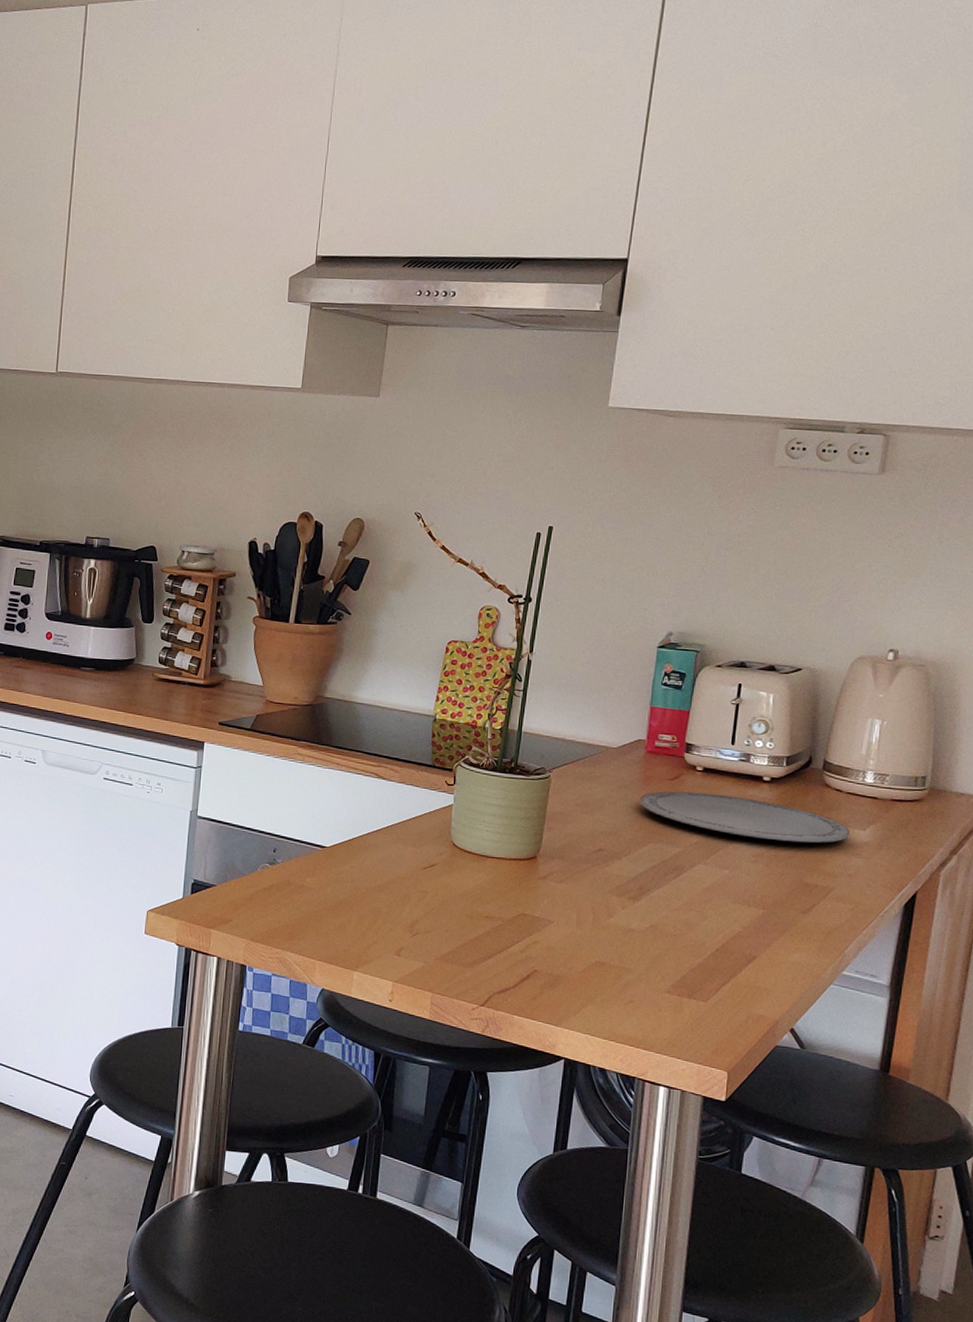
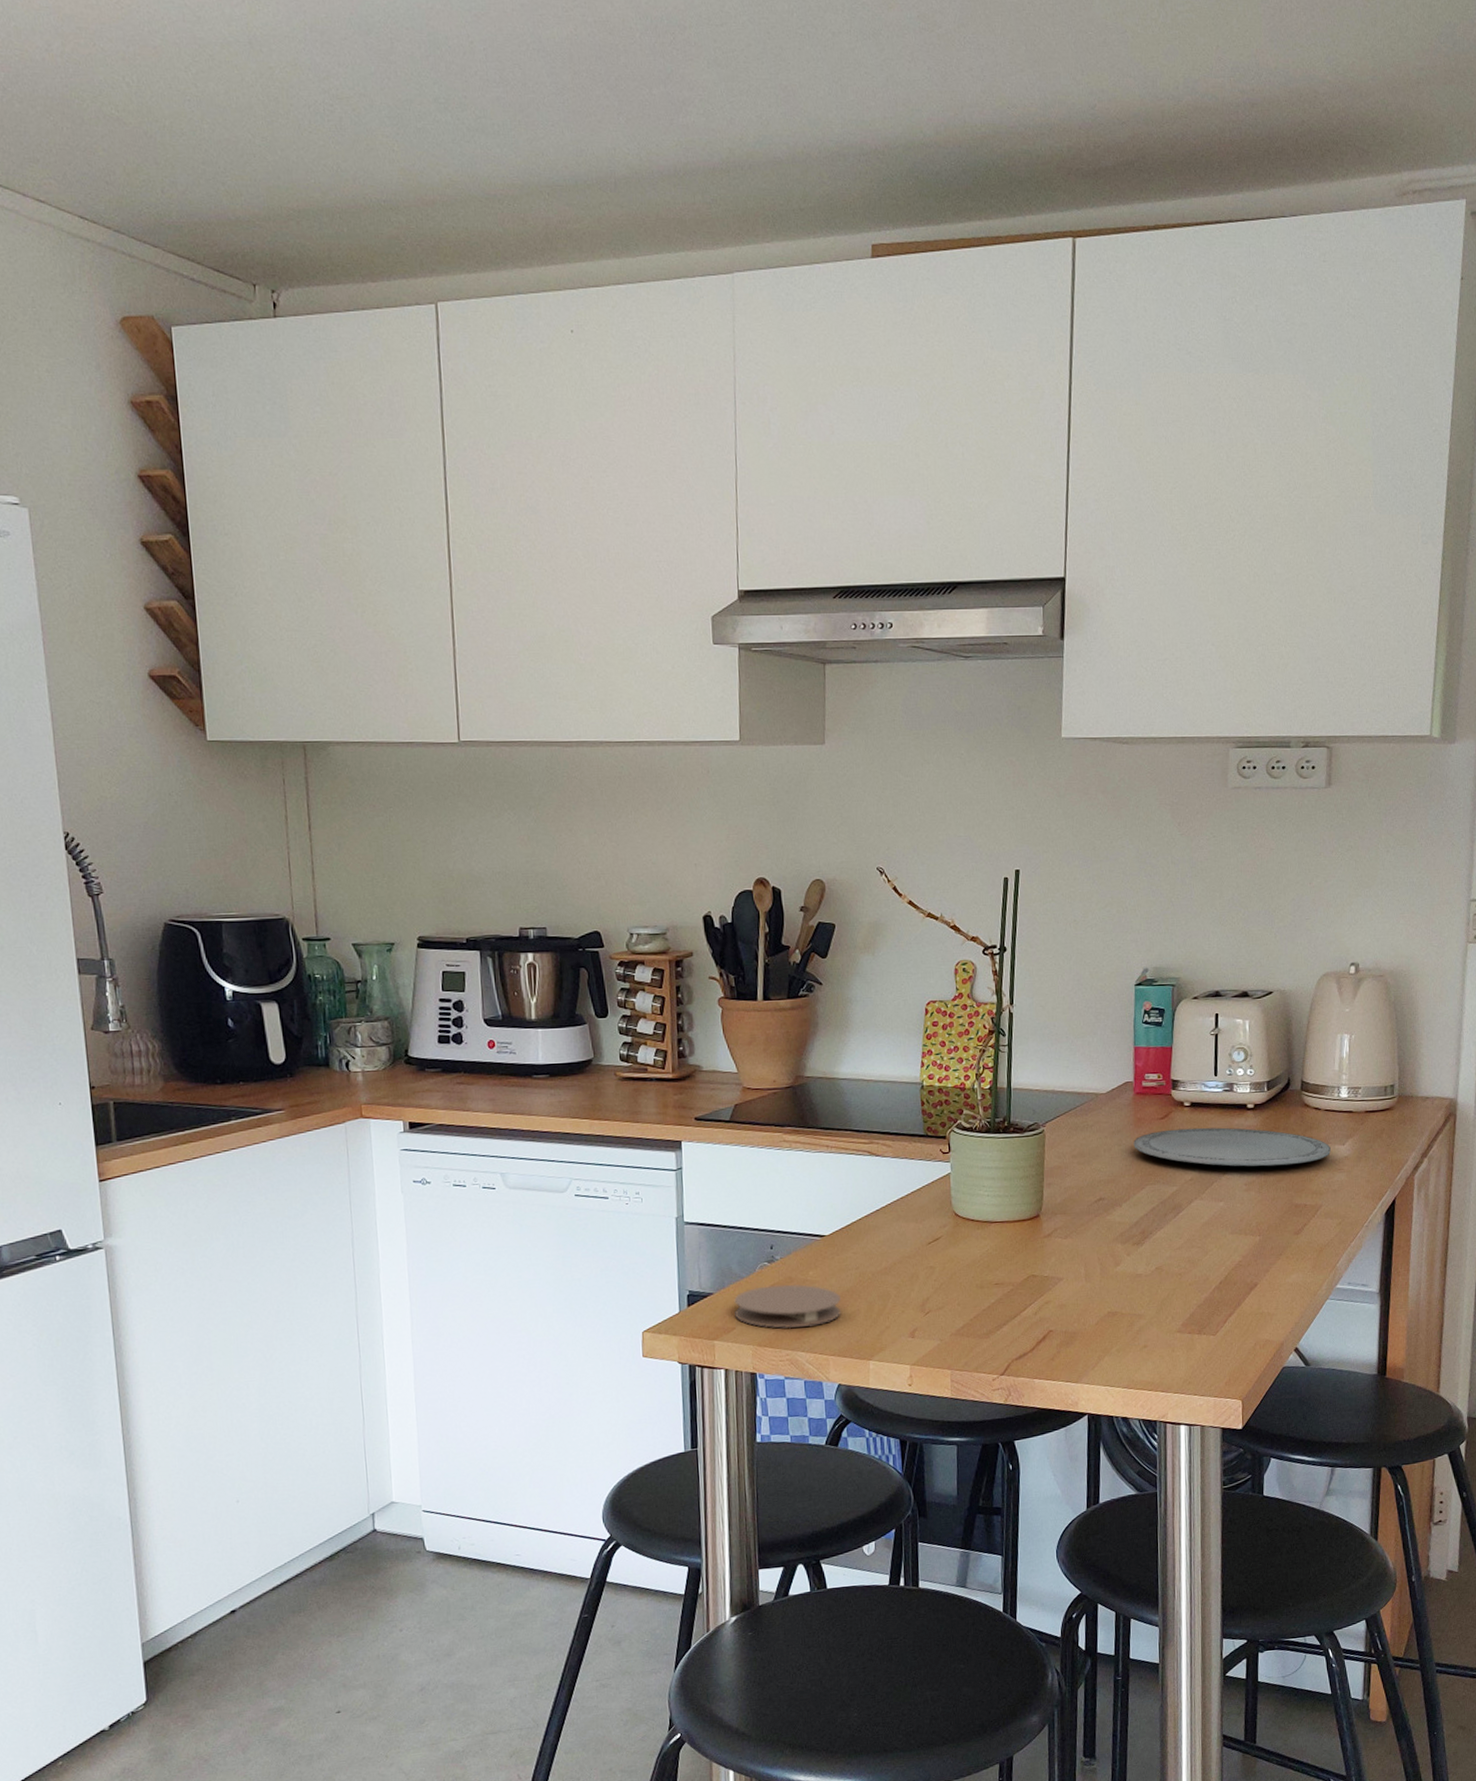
coaster: none [233,886,334,930] -> present [734,1284,841,1329]

